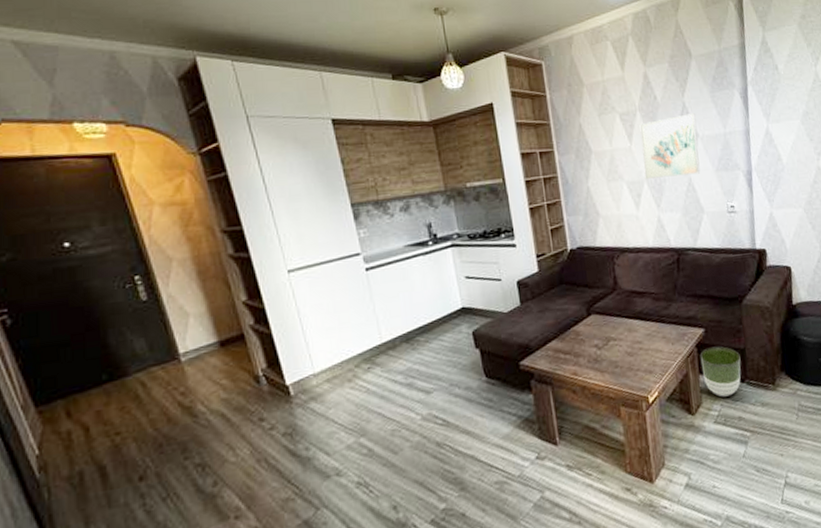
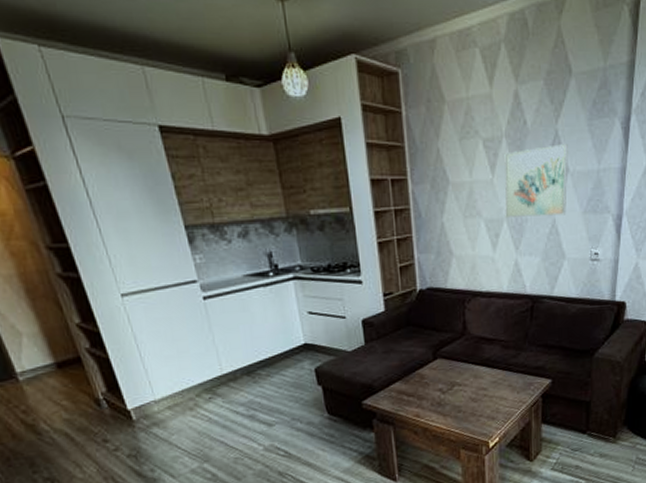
planter: present [700,346,741,397] -> none [544,397,585,446]

